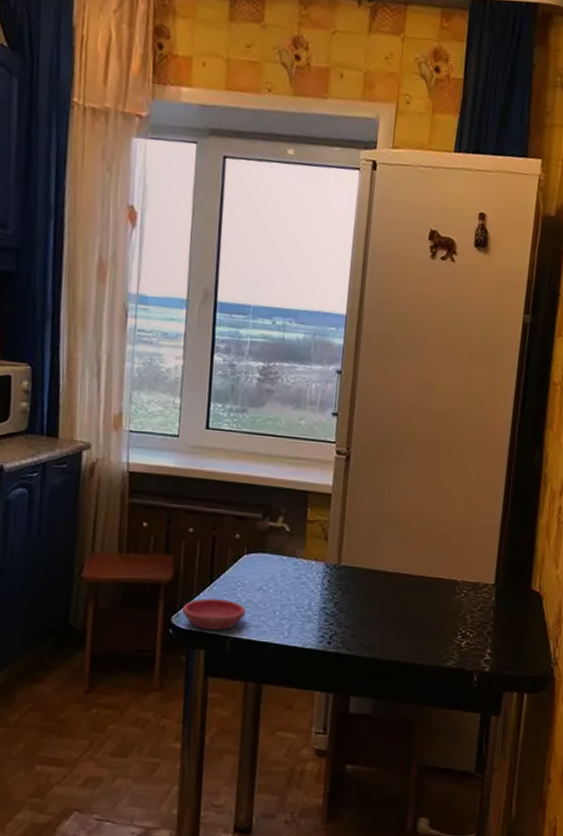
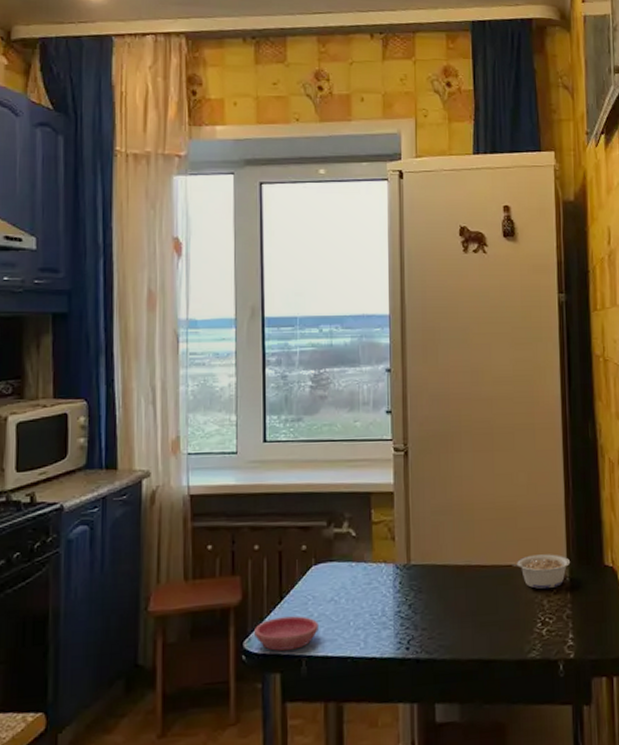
legume: none [439,571,499,605] -> present [510,554,571,590]

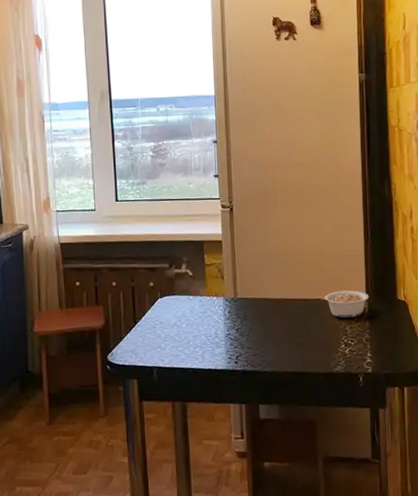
saucer: present [255,616,318,651] -> none [116,336,165,363]

